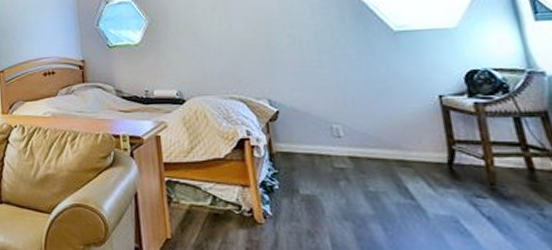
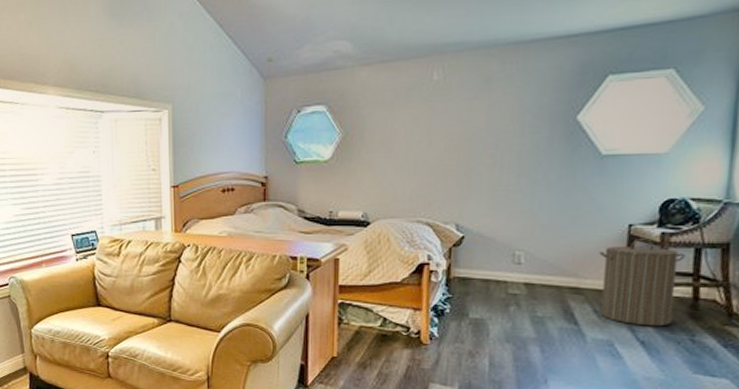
laundry hamper: none [417,109,514,200] -> present [599,239,685,327]

